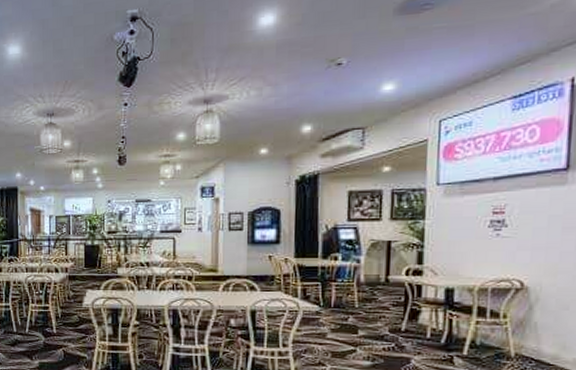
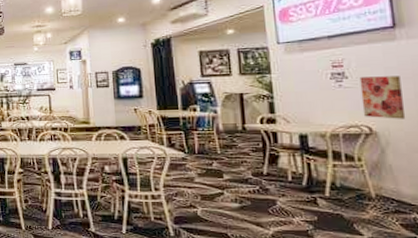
wall art: none [517,225,564,273] -> present [359,76,406,119]

